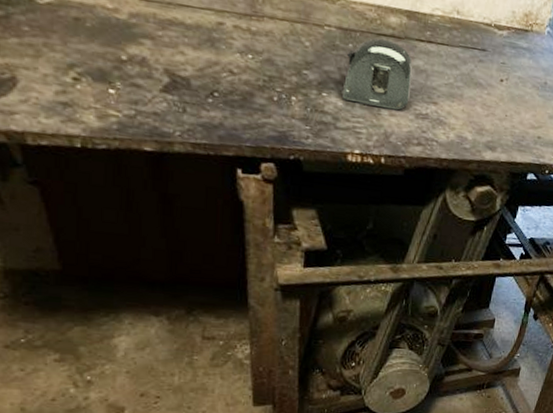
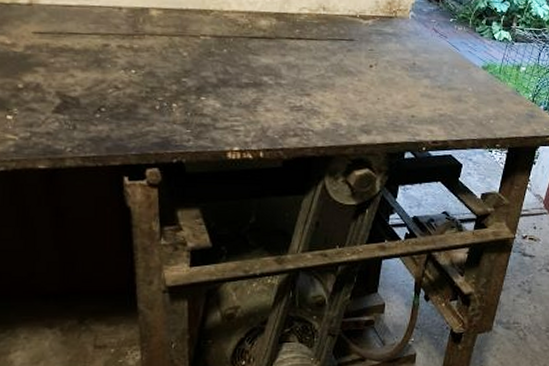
tape measure: present [342,38,413,111] -> none [219,41,285,106]

